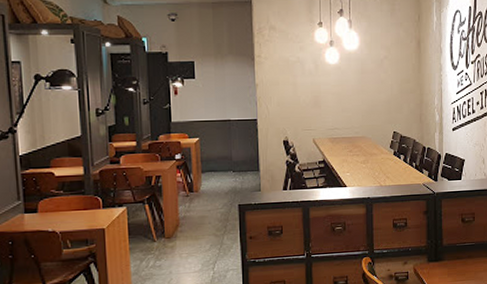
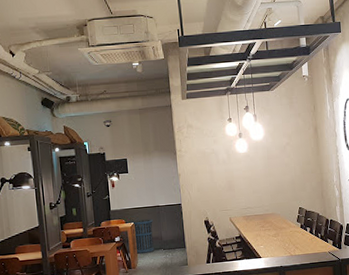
trash can: none [194,135,223,175] -> present [130,219,155,254]

